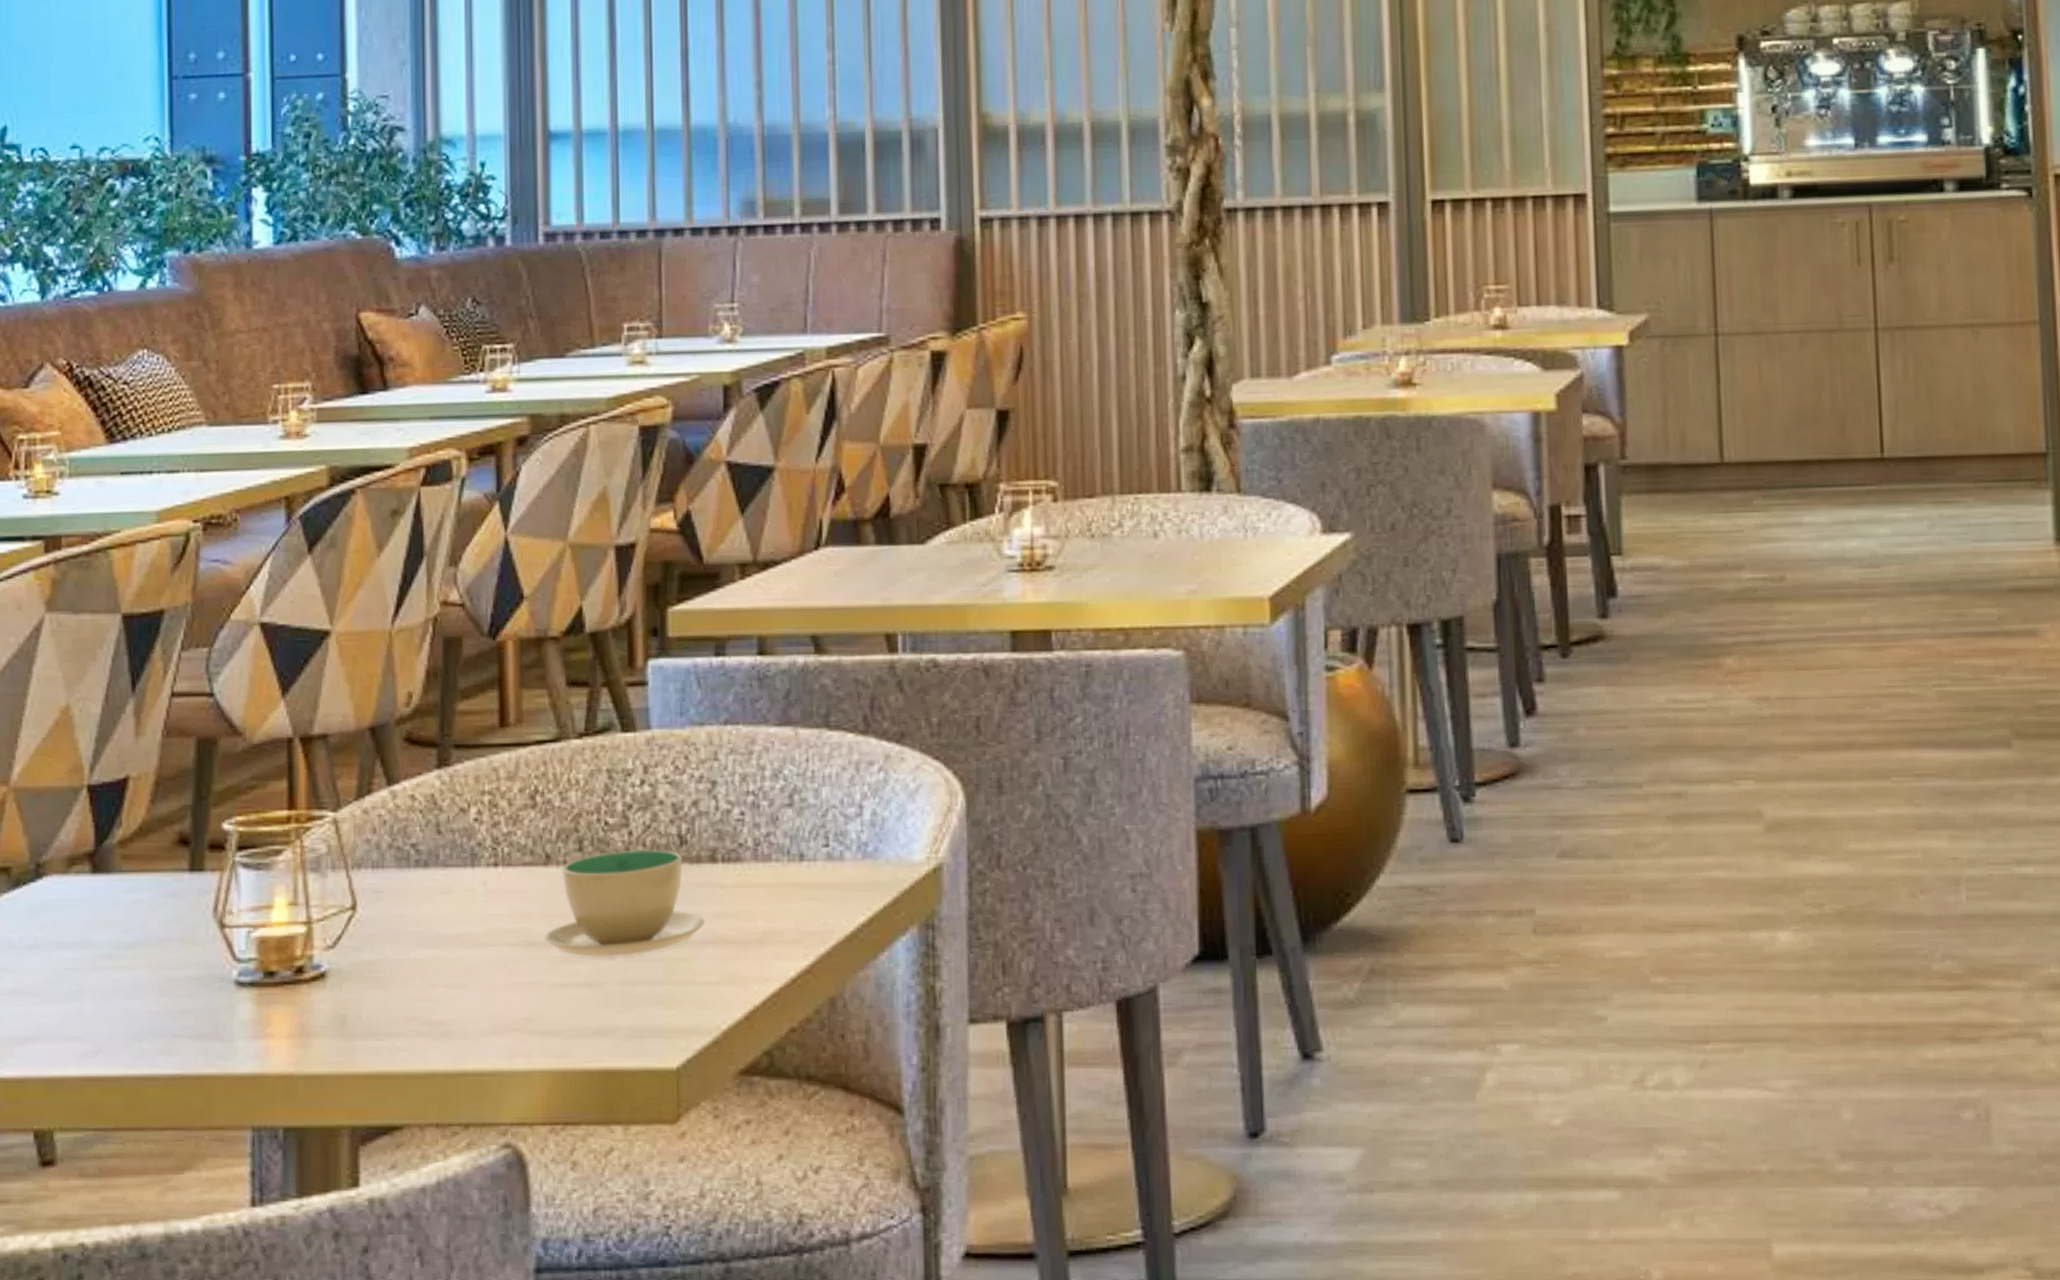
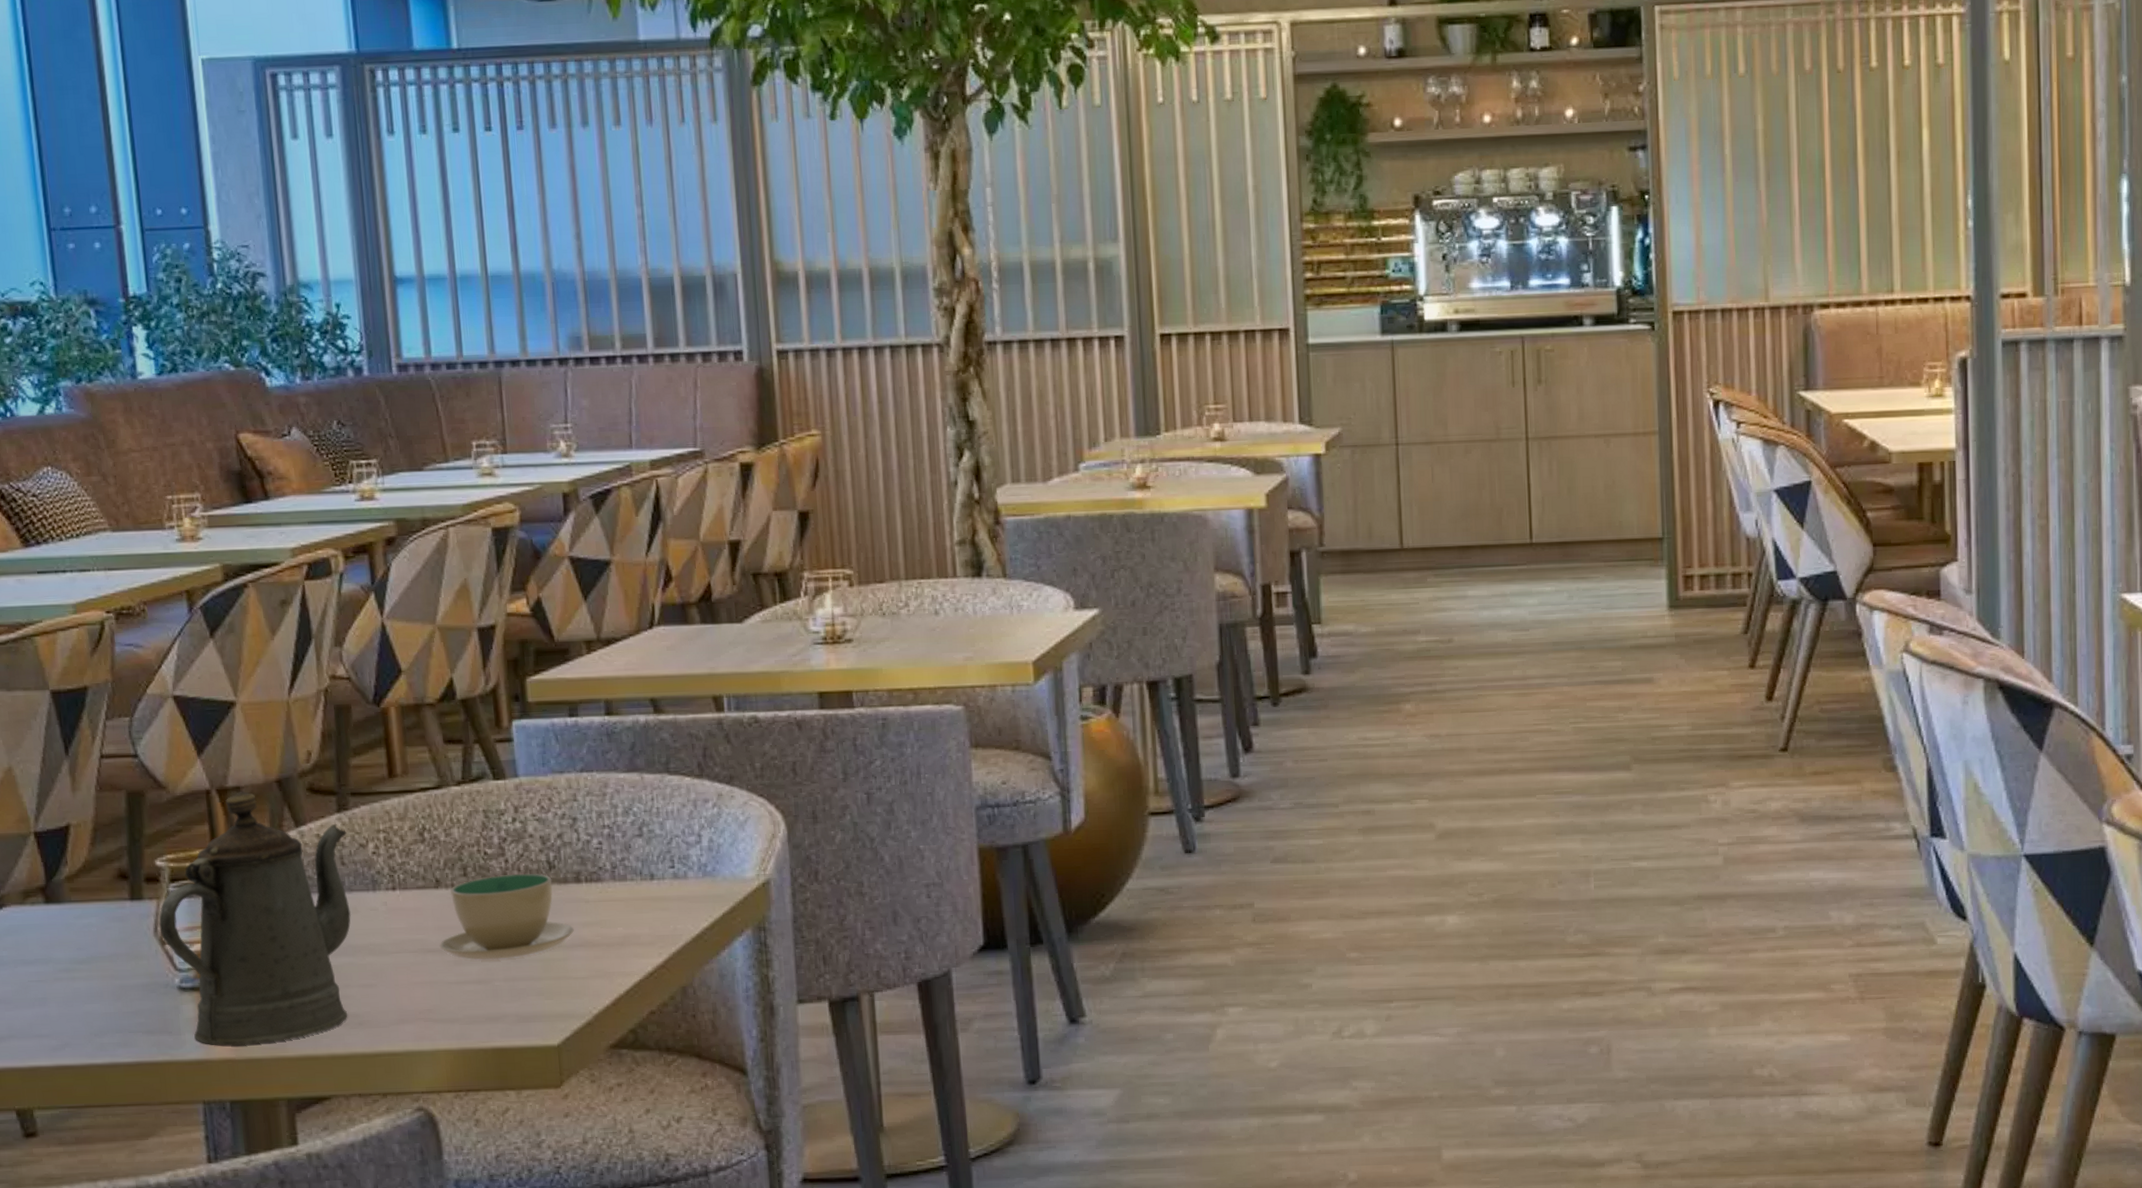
coffee pot: none [220,741,446,1057] -> present [159,791,351,1046]

